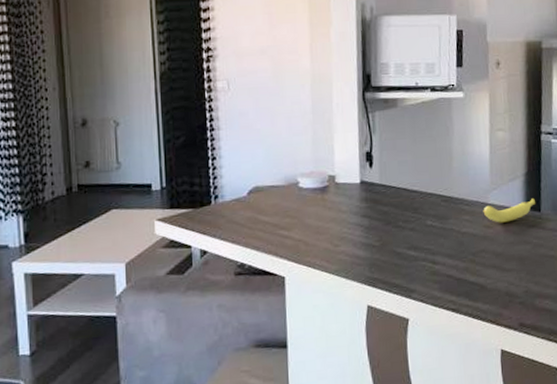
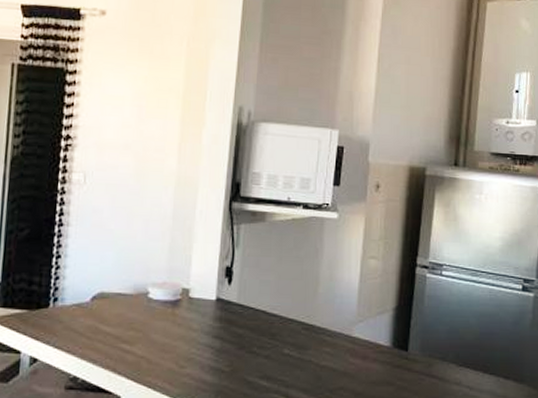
banana: present [483,198,535,223] -> none [346,336,403,360]

